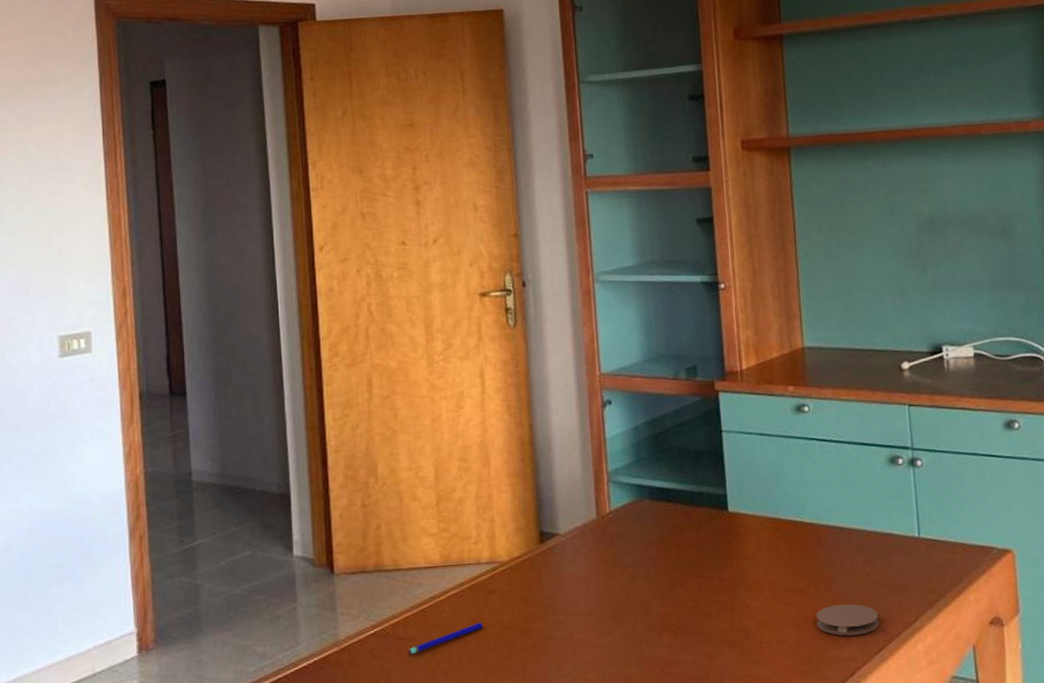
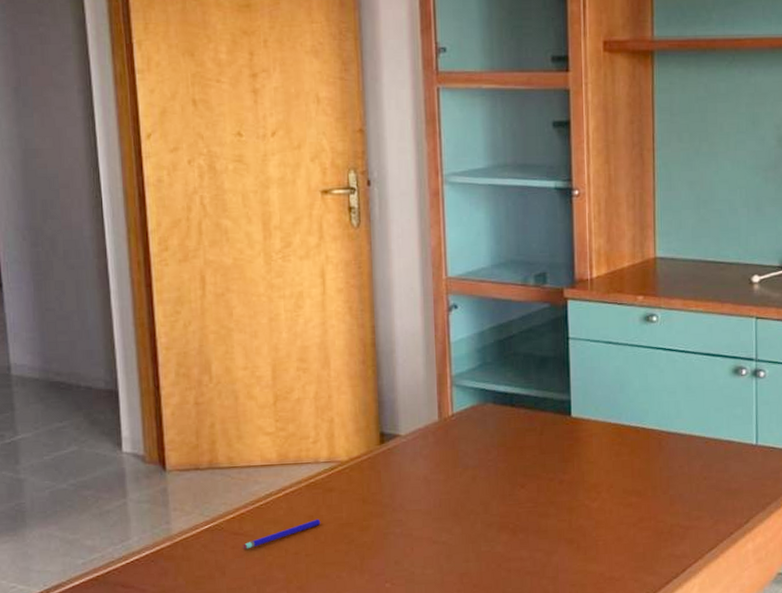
coaster: present [816,604,880,636] -> none [652,506,713,536]

